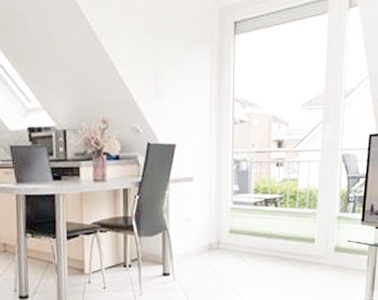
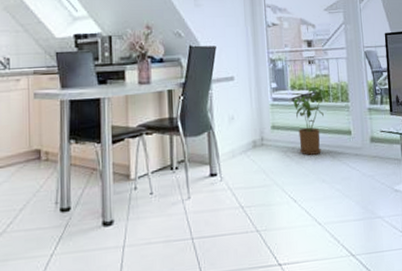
house plant: none [255,190,298,261] -> present [293,86,331,155]

